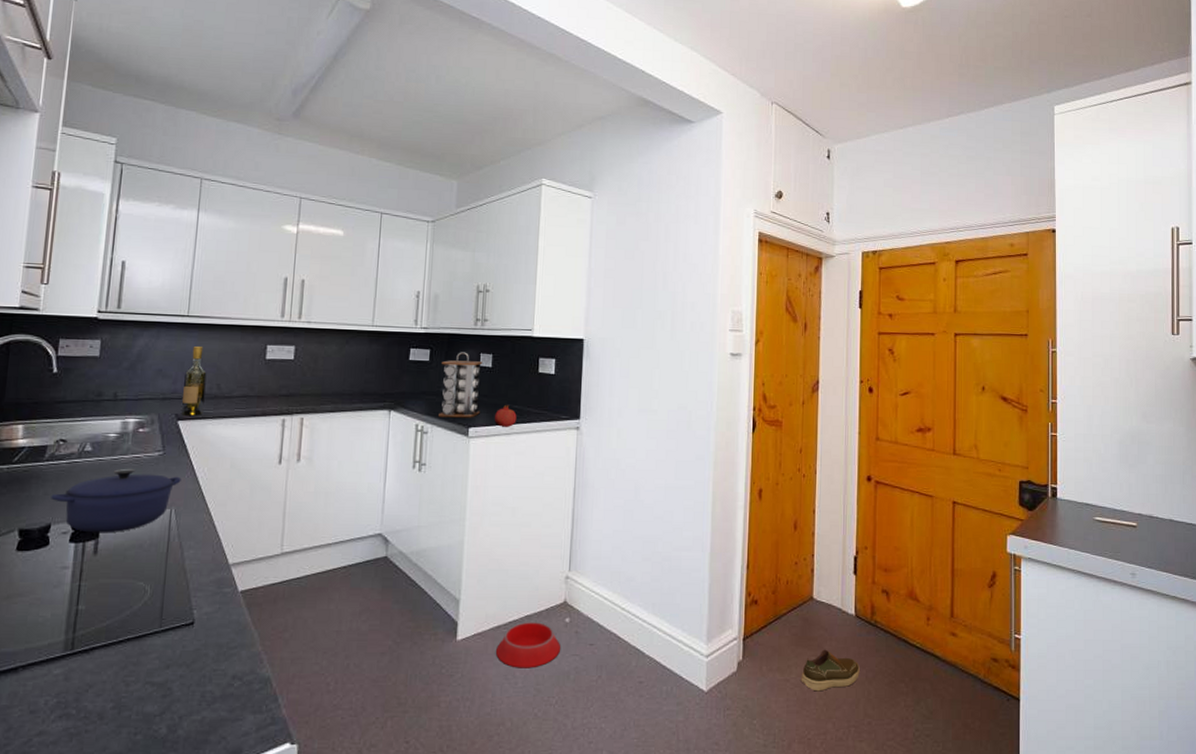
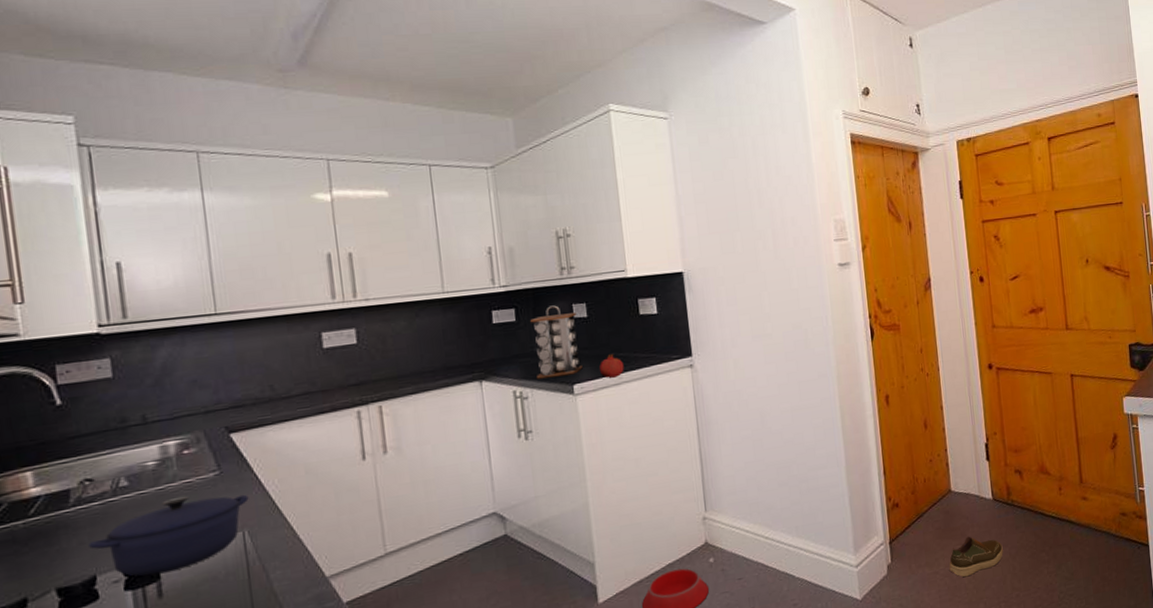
bottle: present [181,346,207,416] -> none [226,346,259,427]

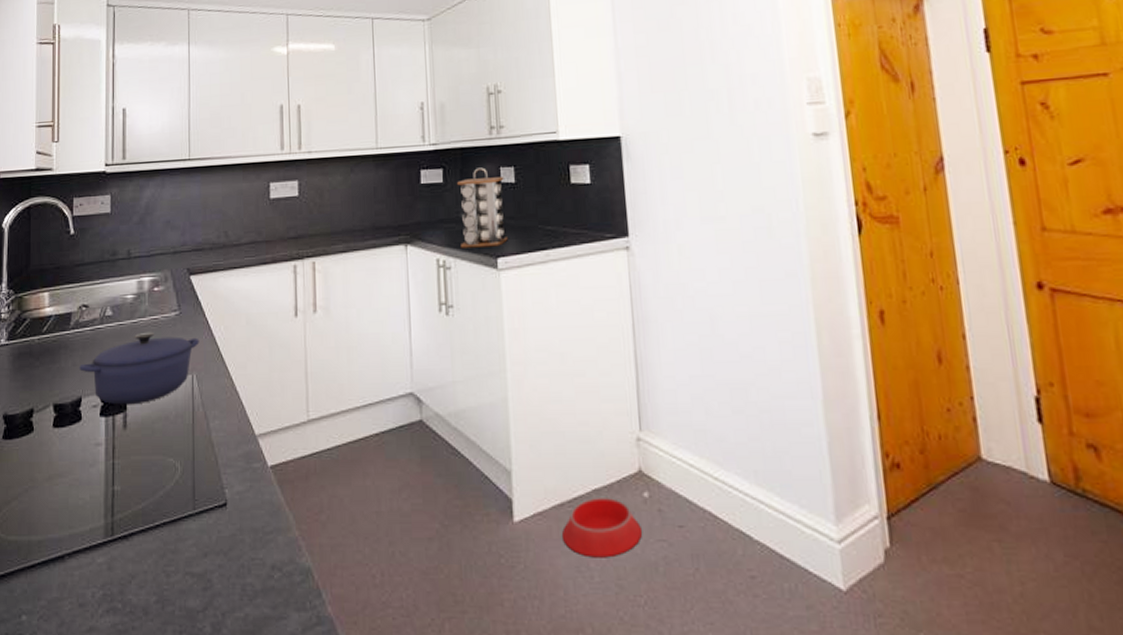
fruit: present [599,354,624,379] -> none [524,227,552,256]
shoe: present [949,536,1003,577] -> none [980,531,1071,593]

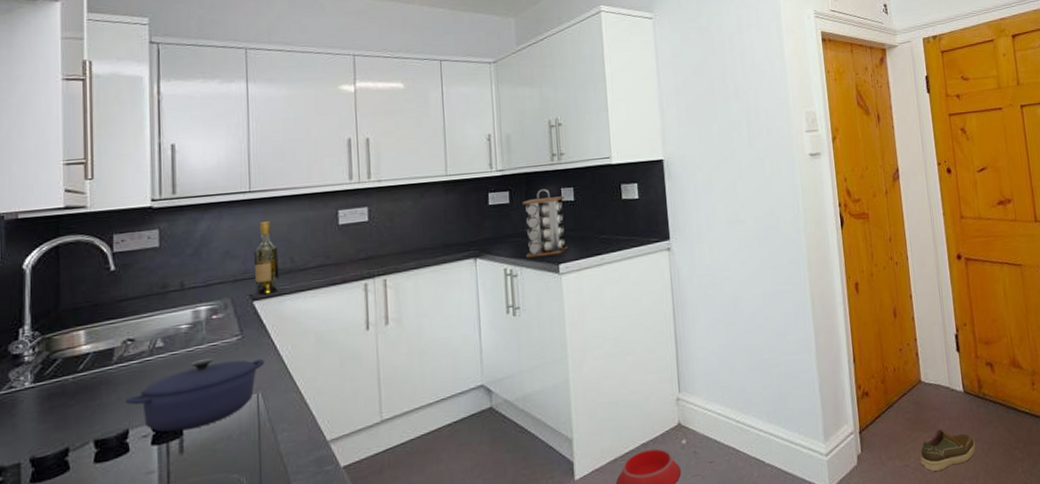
bottle: none [192,192,214,269] -> present [254,221,279,295]
shoe: none [980,531,1071,593] -> present [920,429,976,472]

